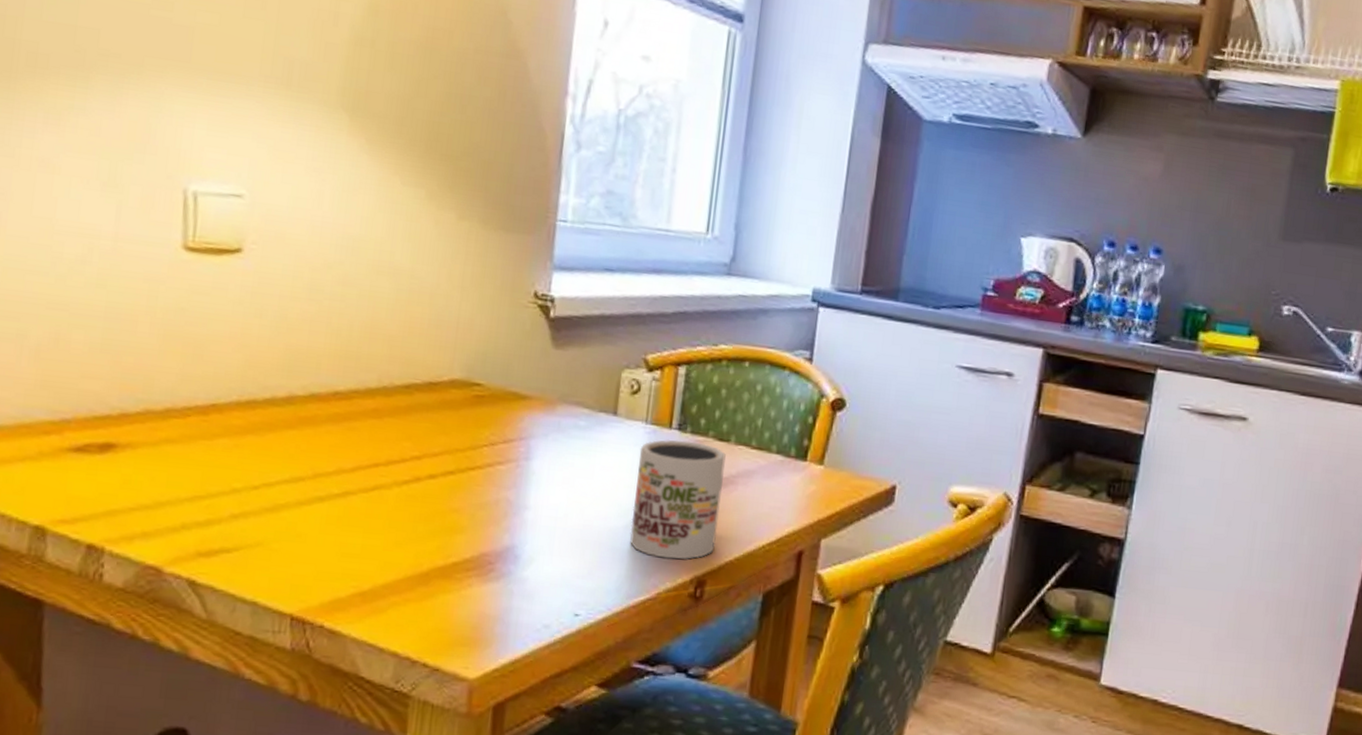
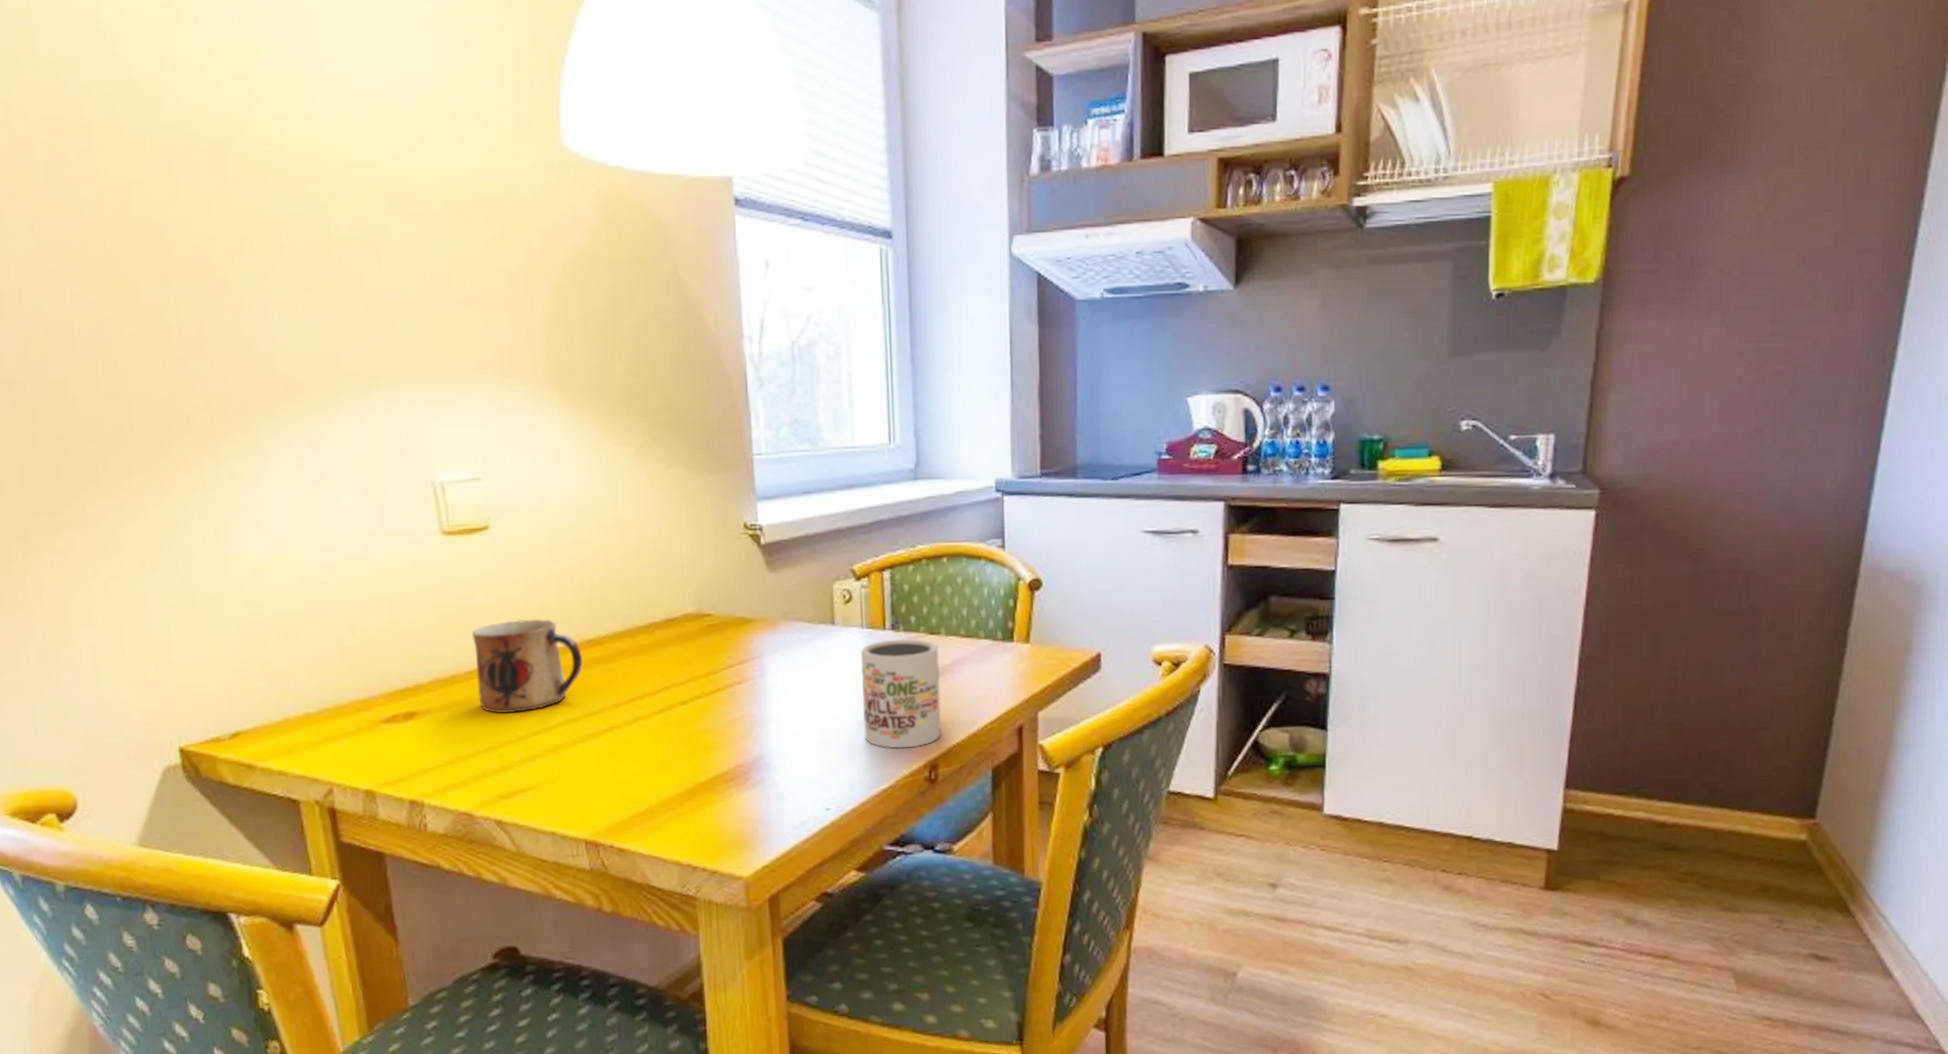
mug: none [193,357,325,462] -> present [472,618,583,713]

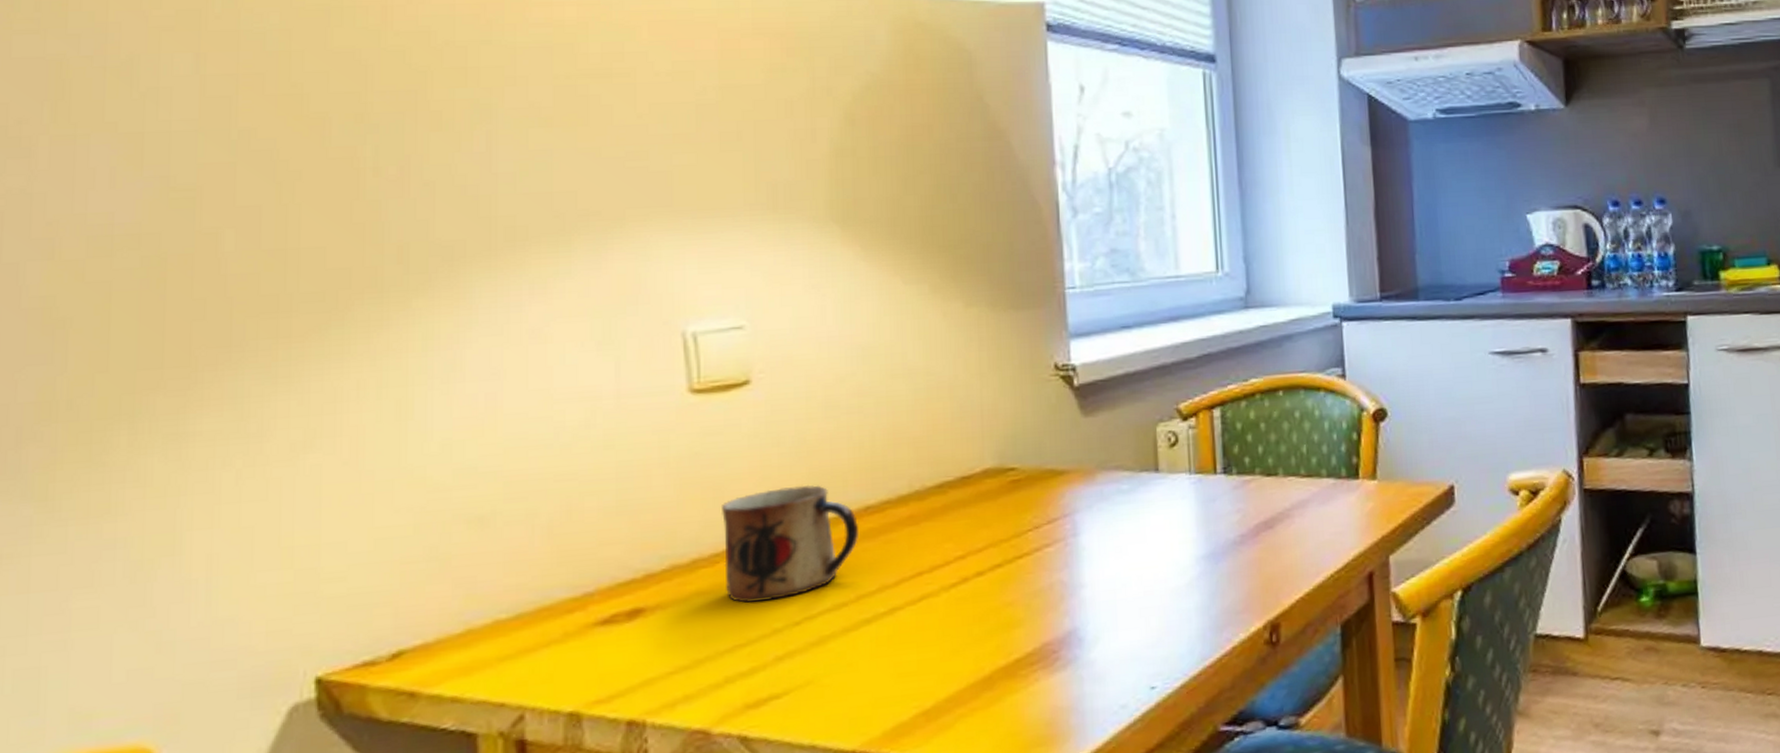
mug: present [860,639,941,749] -> none [1188,482,1283,610]

